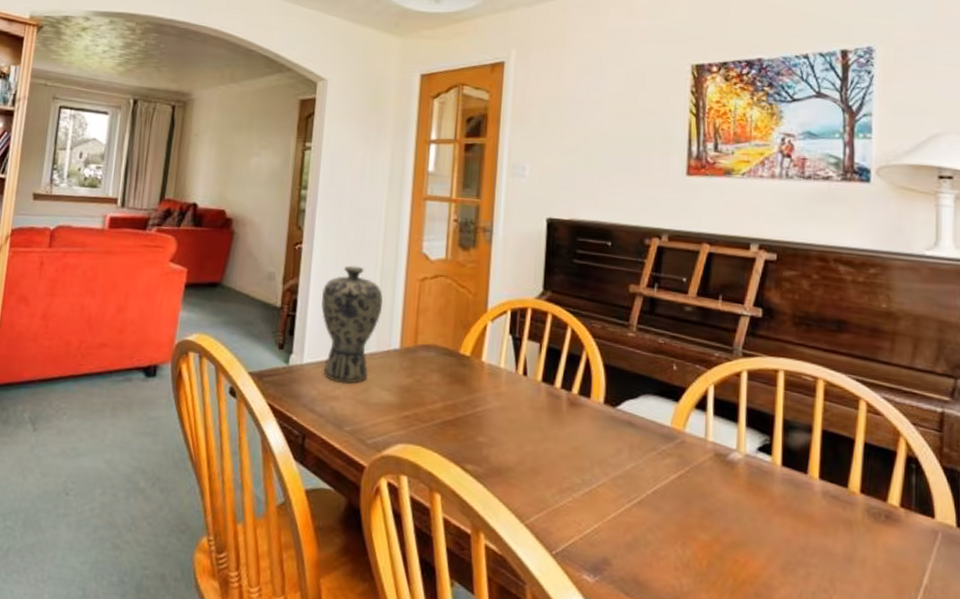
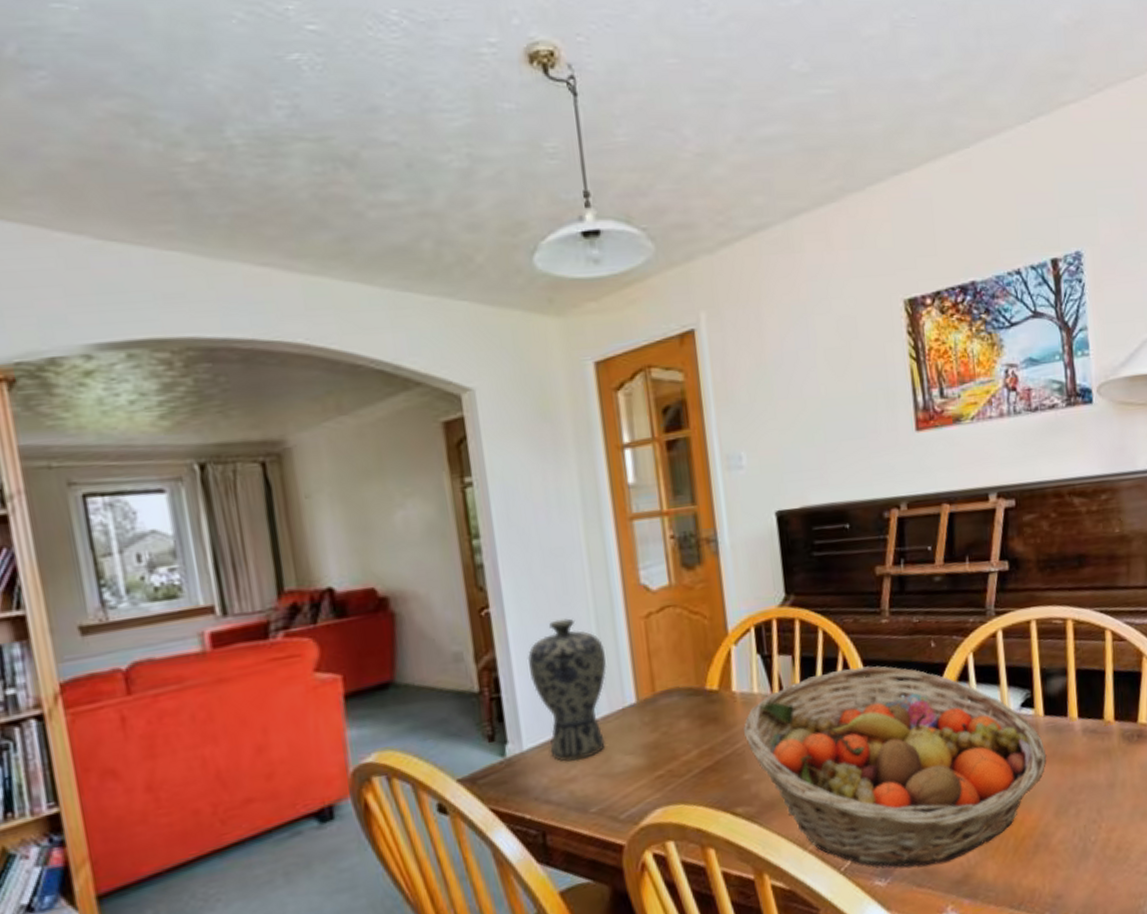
fruit basket: none [486,366,780,580] -> present [744,666,1047,867]

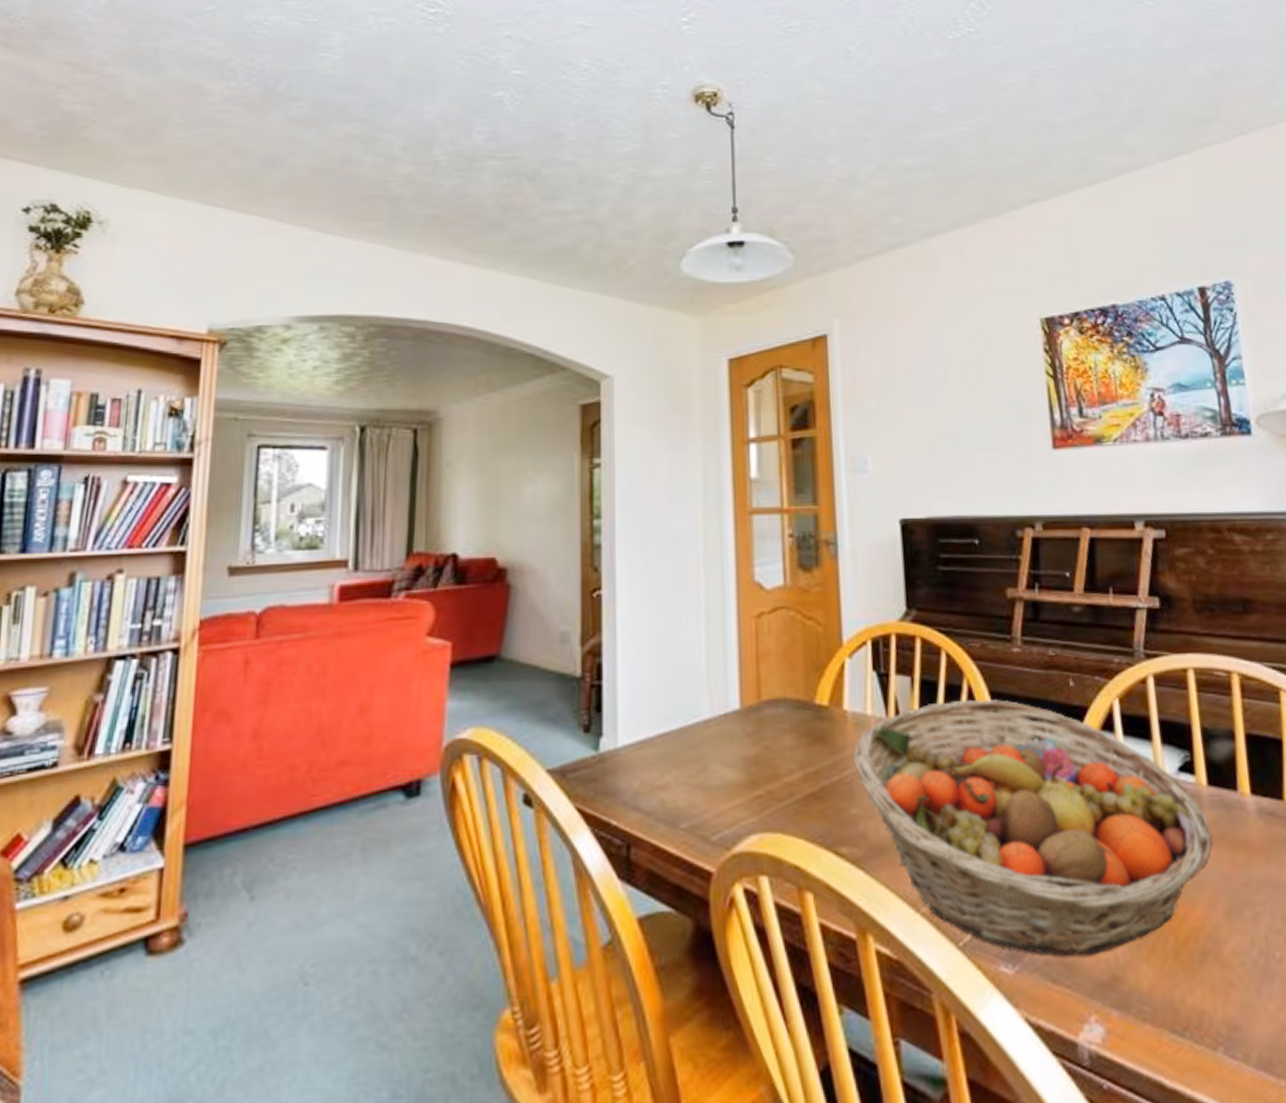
vase: present [527,618,607,762] -> none [632,609,712,767]

